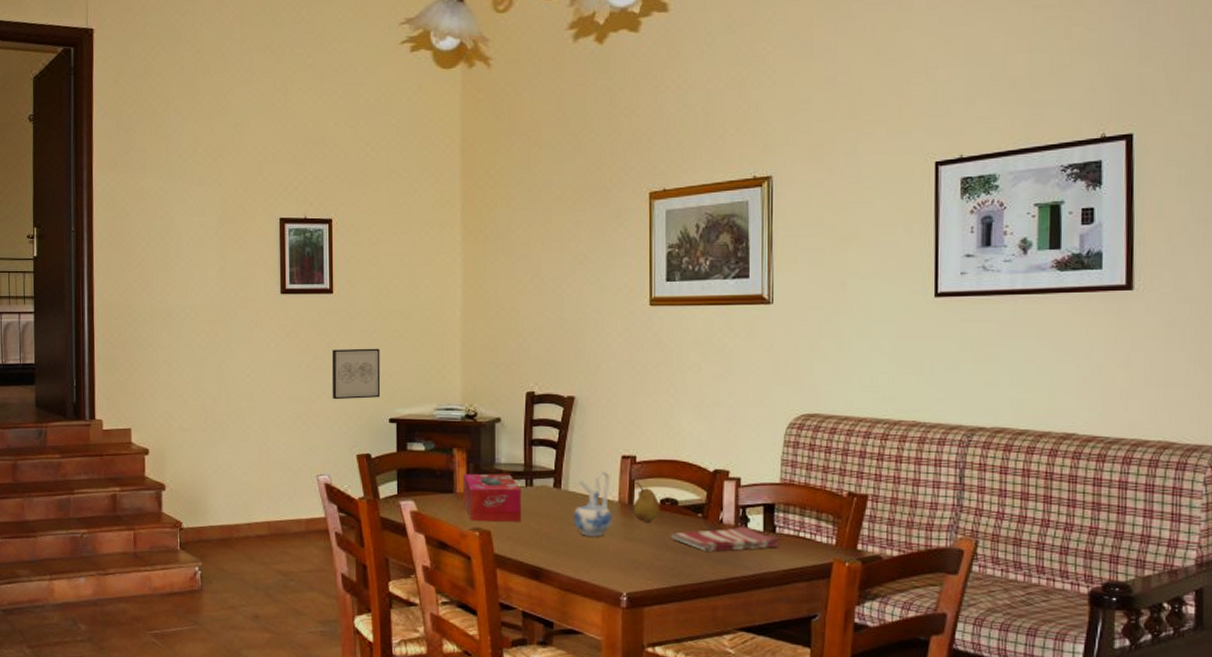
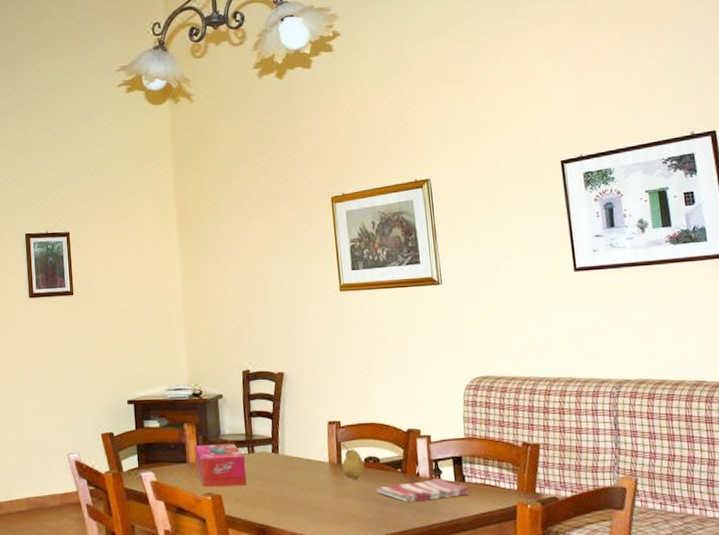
wall art: present [331,348,381,400] -> none [75,340,119,387]
ceramic pitcher: present [573,471,613,538] -> none [290,436,326,496]

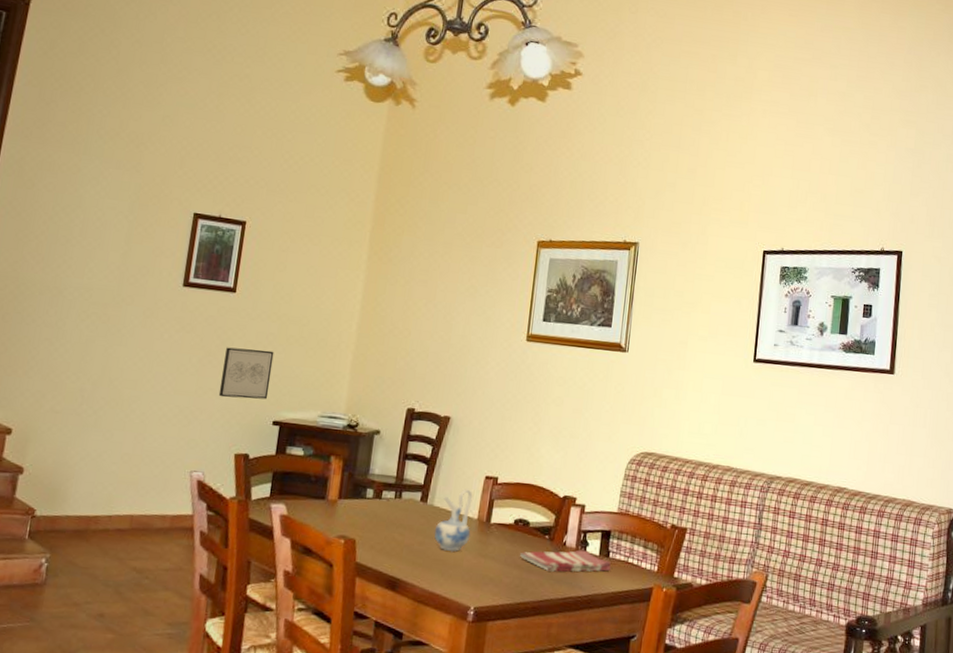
wall art: none [75,340,119,387] -> present [218,347,274,400]
tissue box: present [194,443,247,488] -> none [333,481,390,533]
ceramic pitcher: none [290,436,326,496] -> present [434,488,473,552]
fruit: present [341,443,365,479] -> none [489,501,514,541]

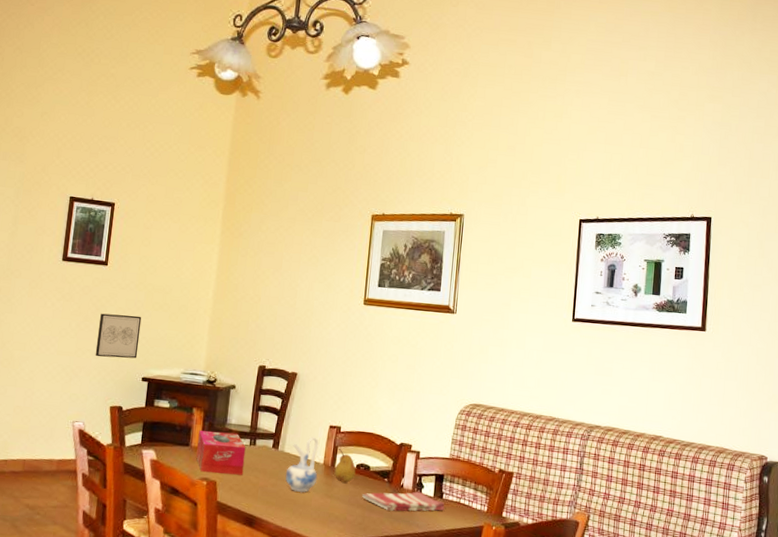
tissue box: none [333,481,390,533] -> present [196,430,246,475]
fruit: none [489,501,514,541] -> present [334,448,356,483]

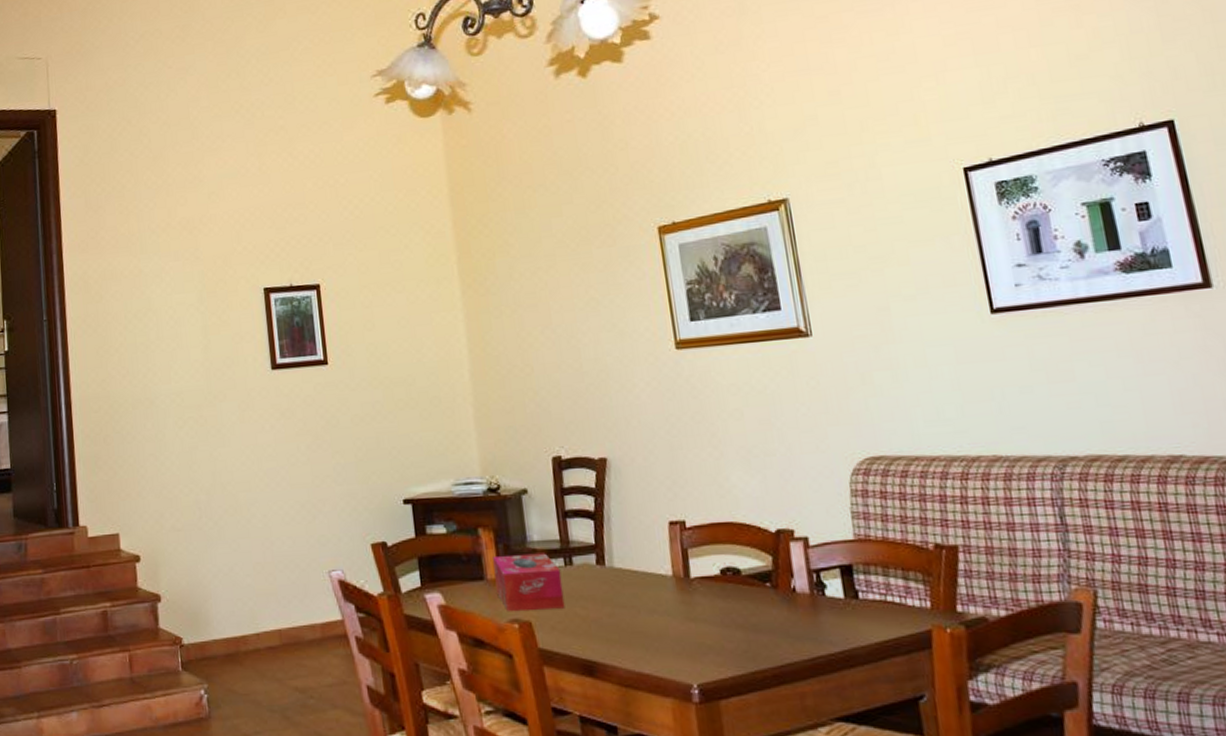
wall art: present [95,313,142,359] -> none [333,421,391,483]
ceramic pitcher: present [285,437,319,493] -> none [622,541,670,621]
fruit: present [334,448,356,483] -> none [688,550,722,598]
dish towel: present [361,491,445,512] -> none [737,594,867,627]

